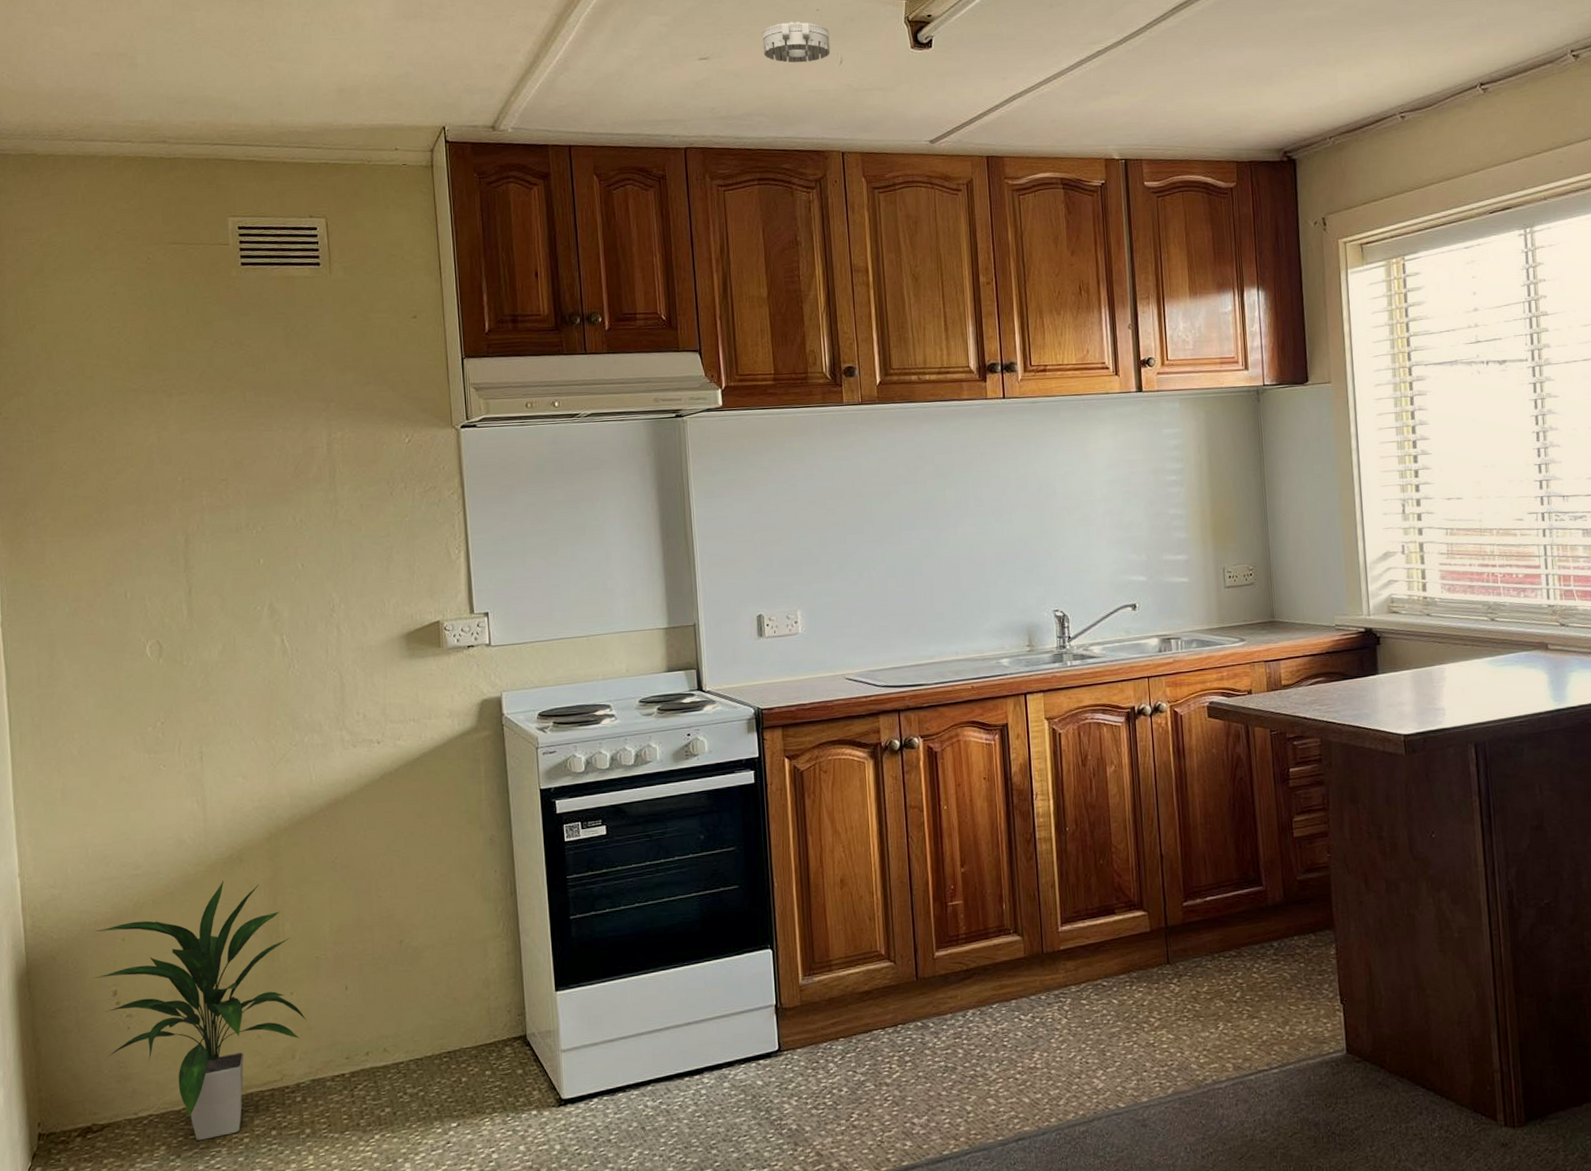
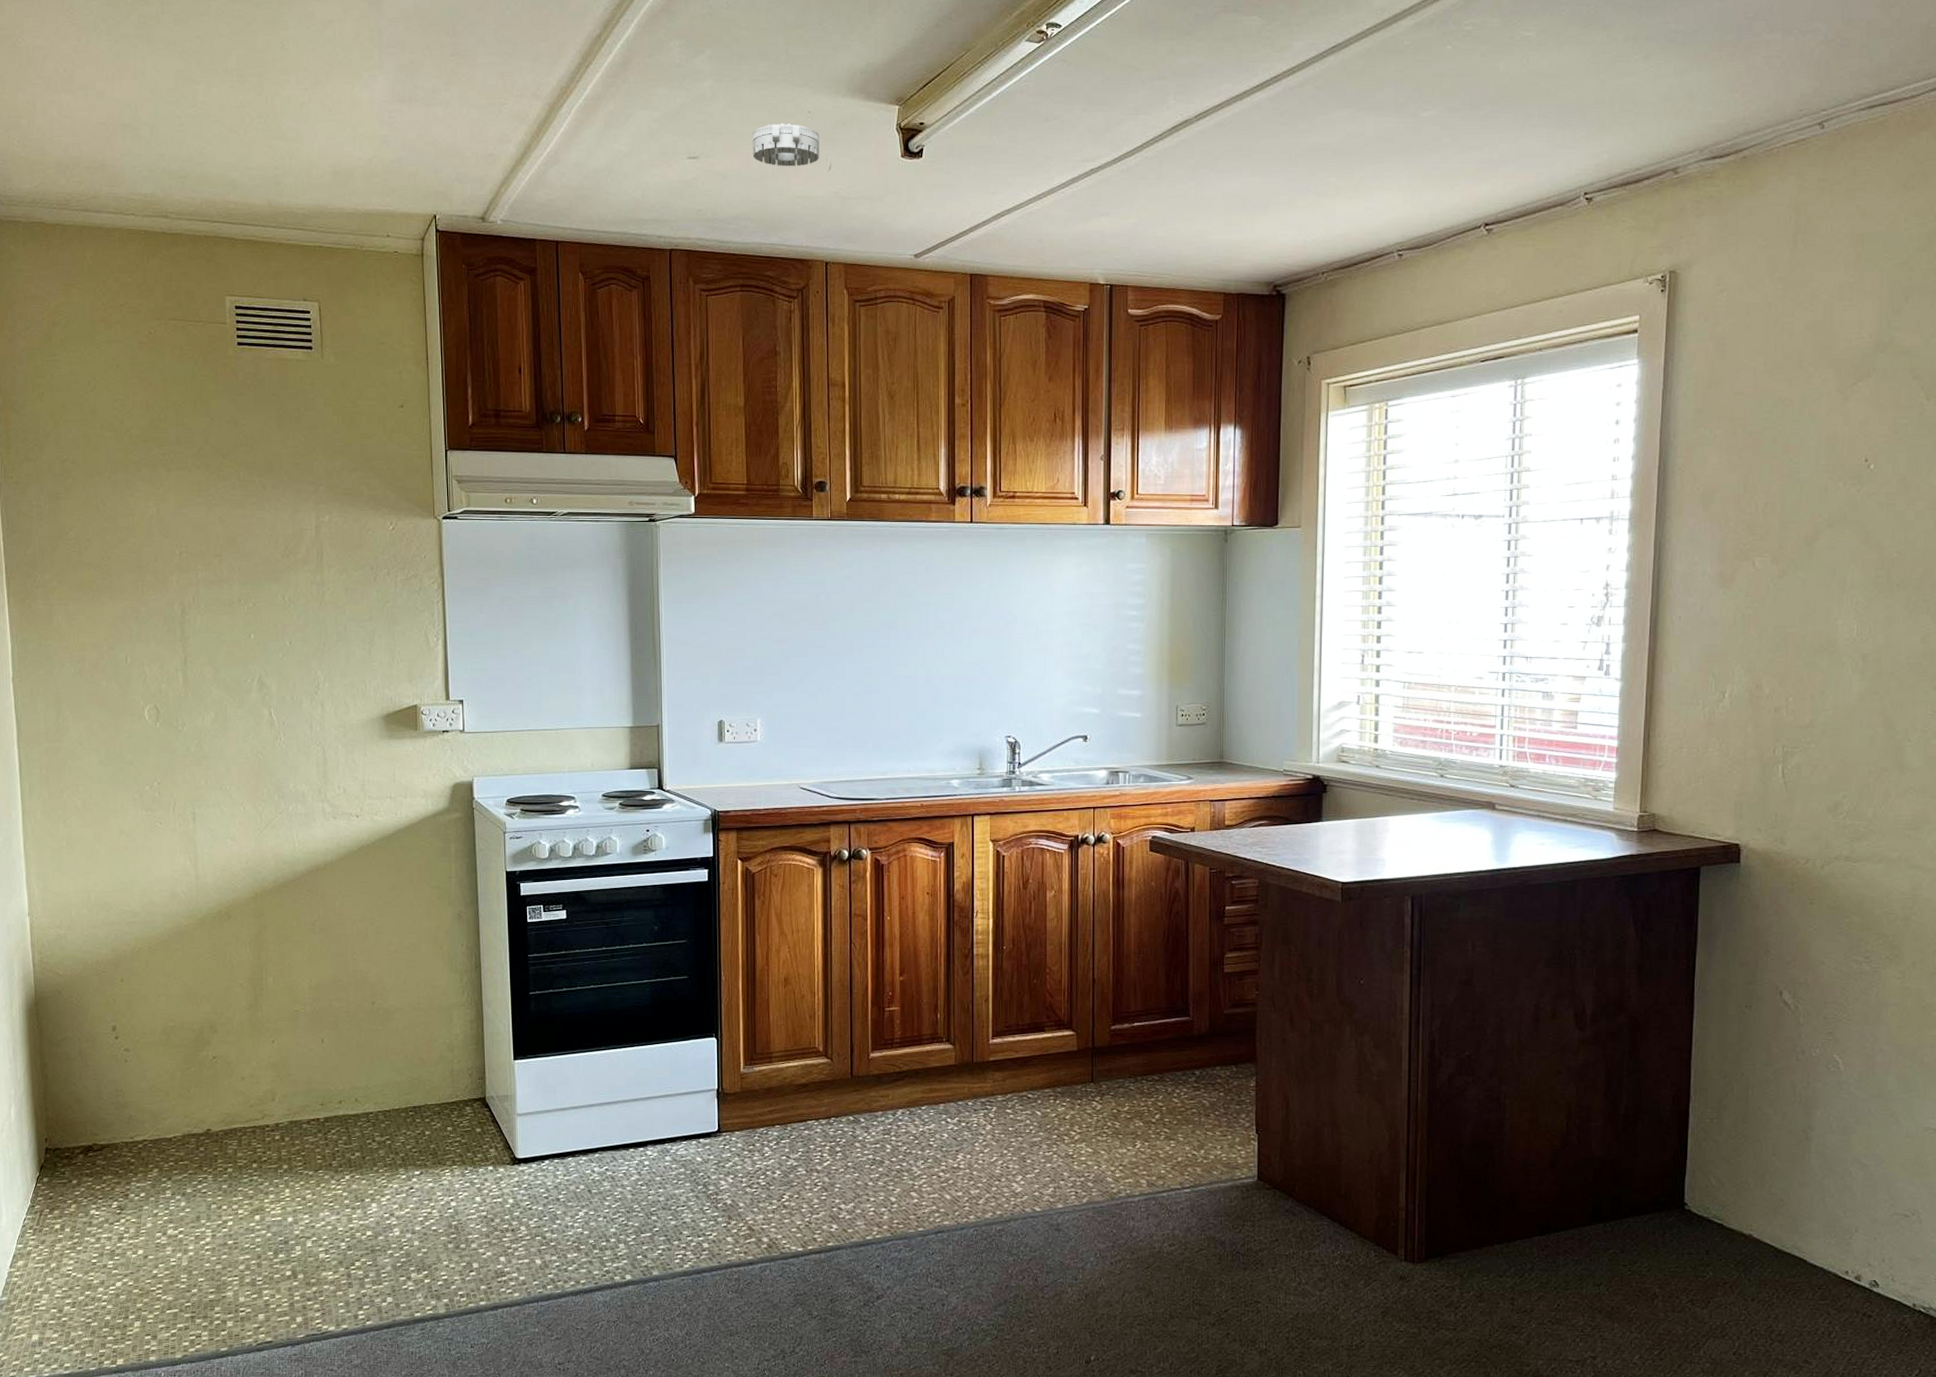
indoor plant: present [93,879,306,1140] -> none [95,932,286,1166]

